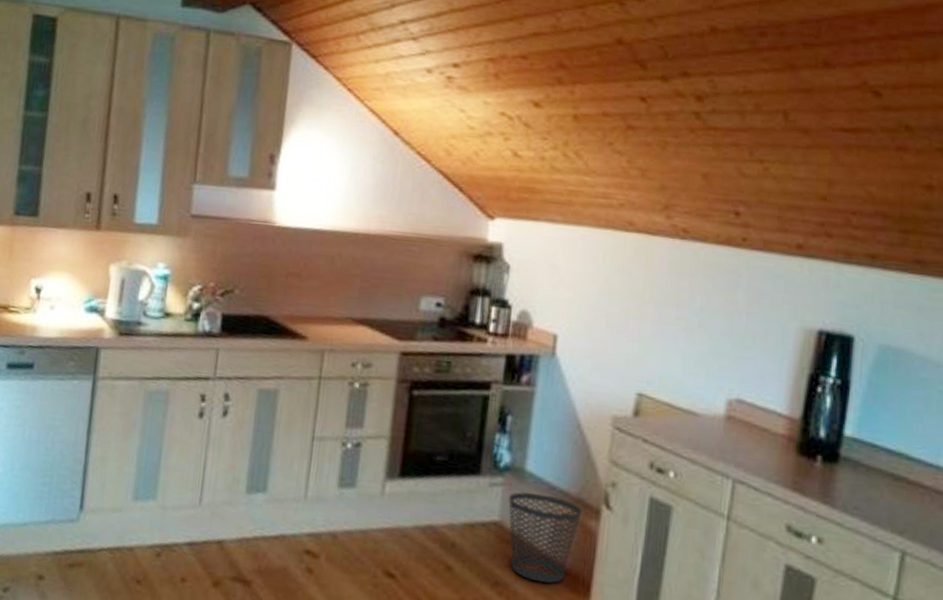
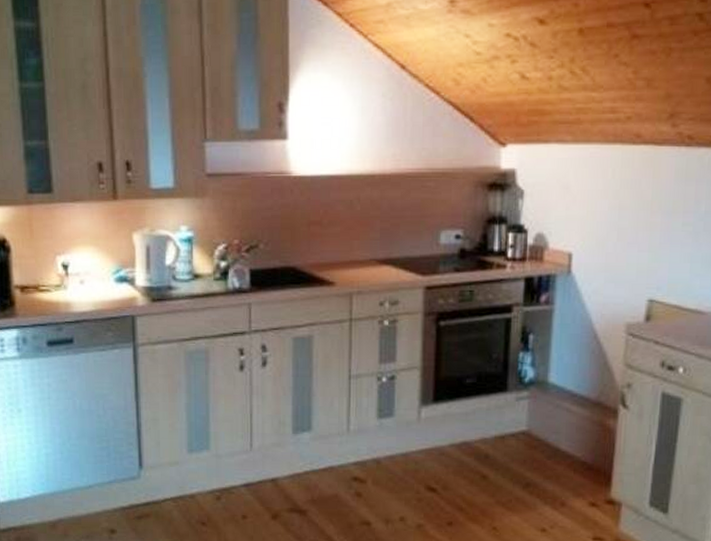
wastebasket: present [508,492,582,584] -> none [534,401,601,479]

